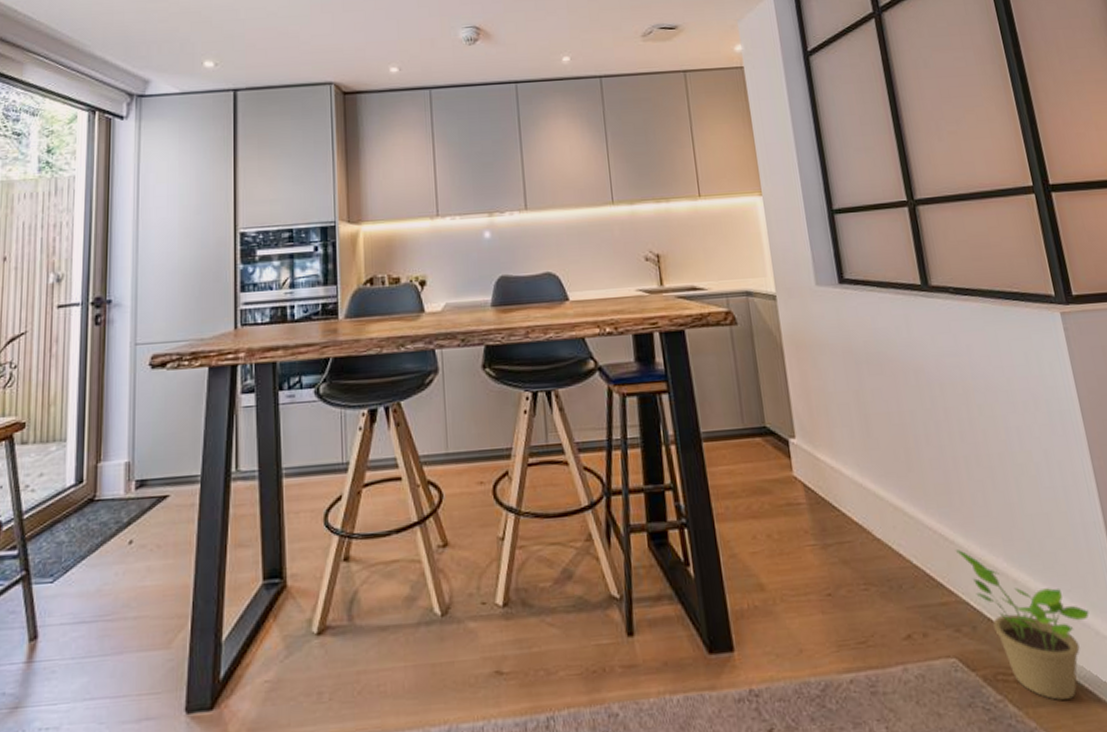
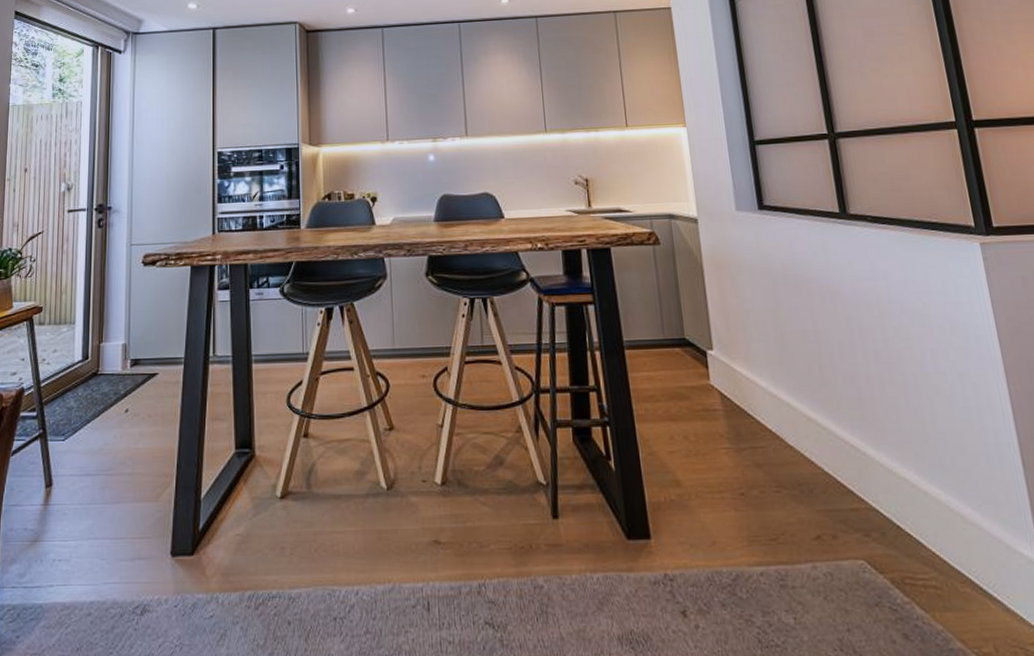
potted plant: present [956,550,1090,700] -> none [867,461,1001,606]

